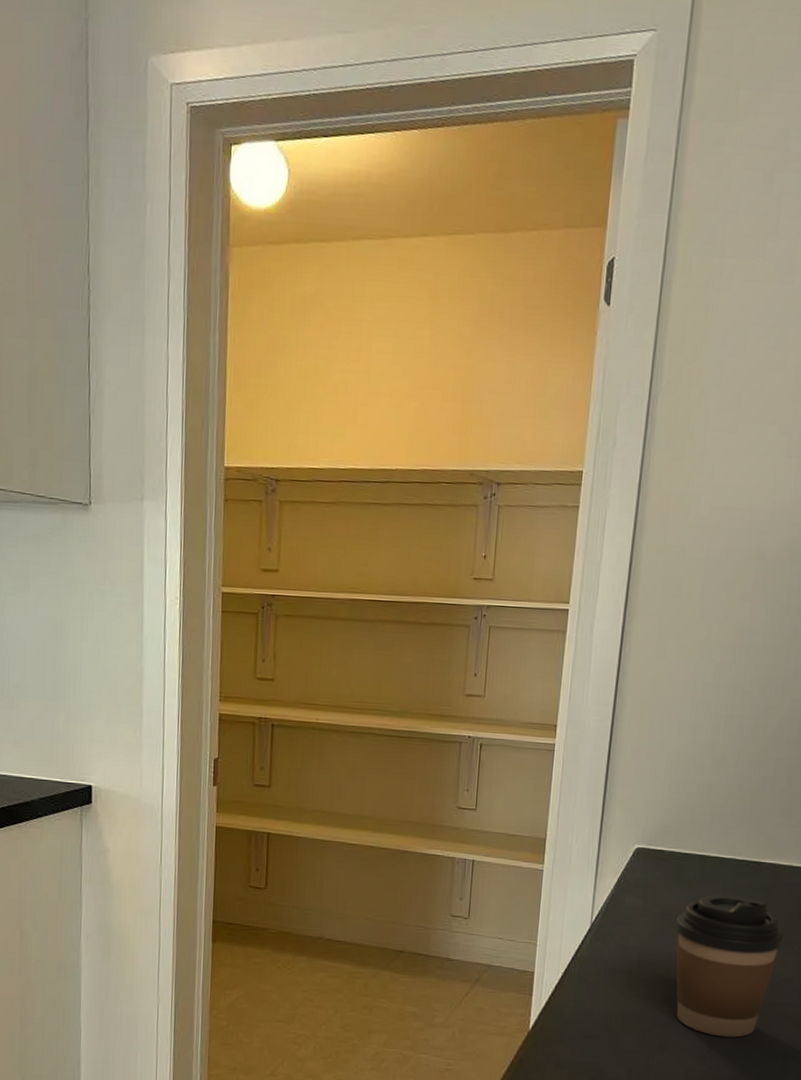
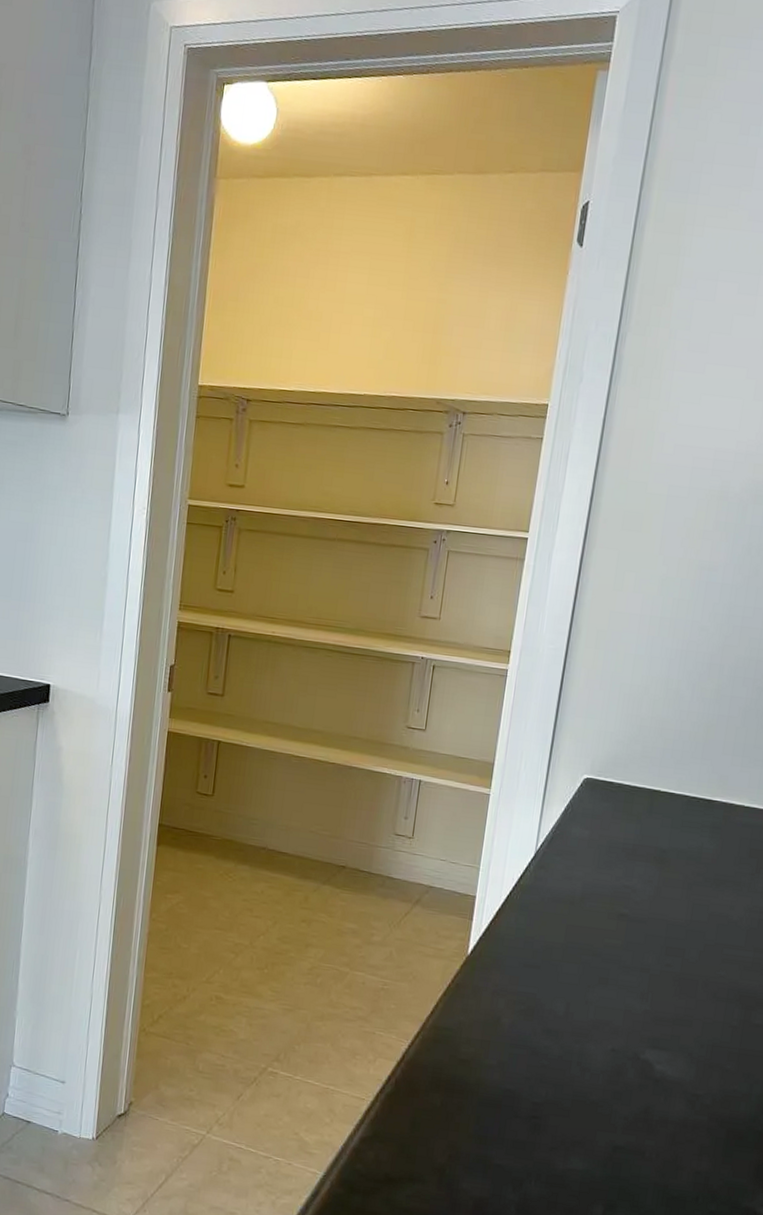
coffee cup: present [675,895,784,1038] -> none [619,830,733,977]

